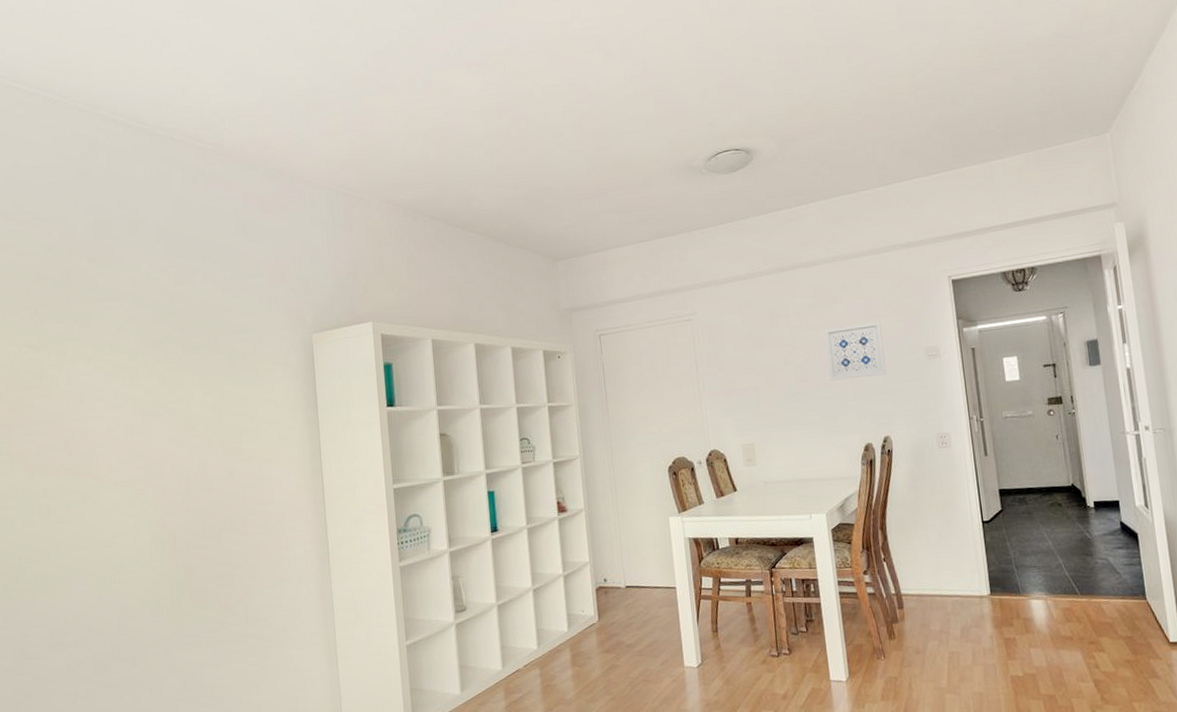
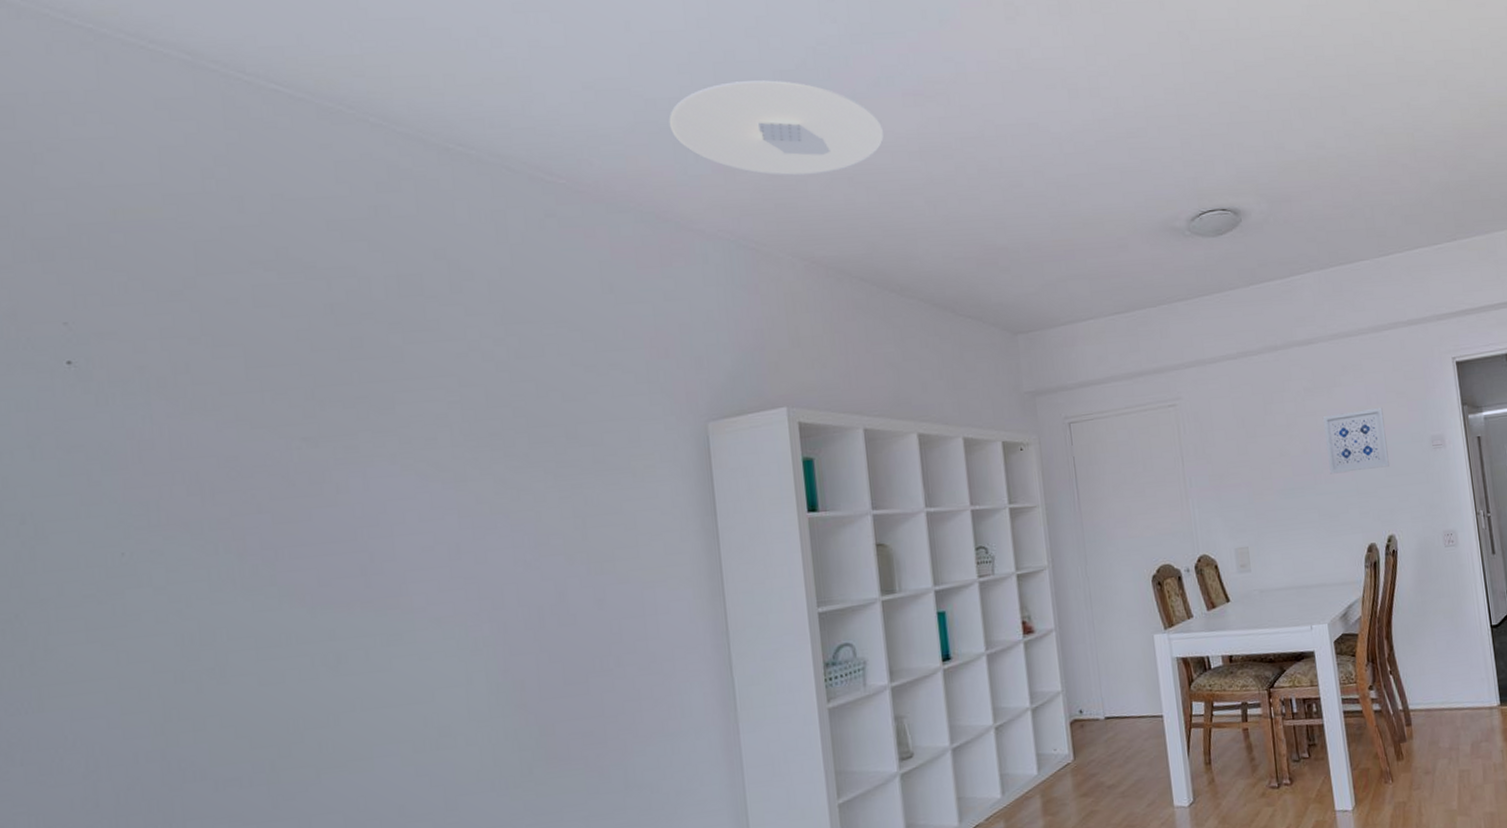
ceiling light: none [288,59,452,136] -> present [669,80,884,176]

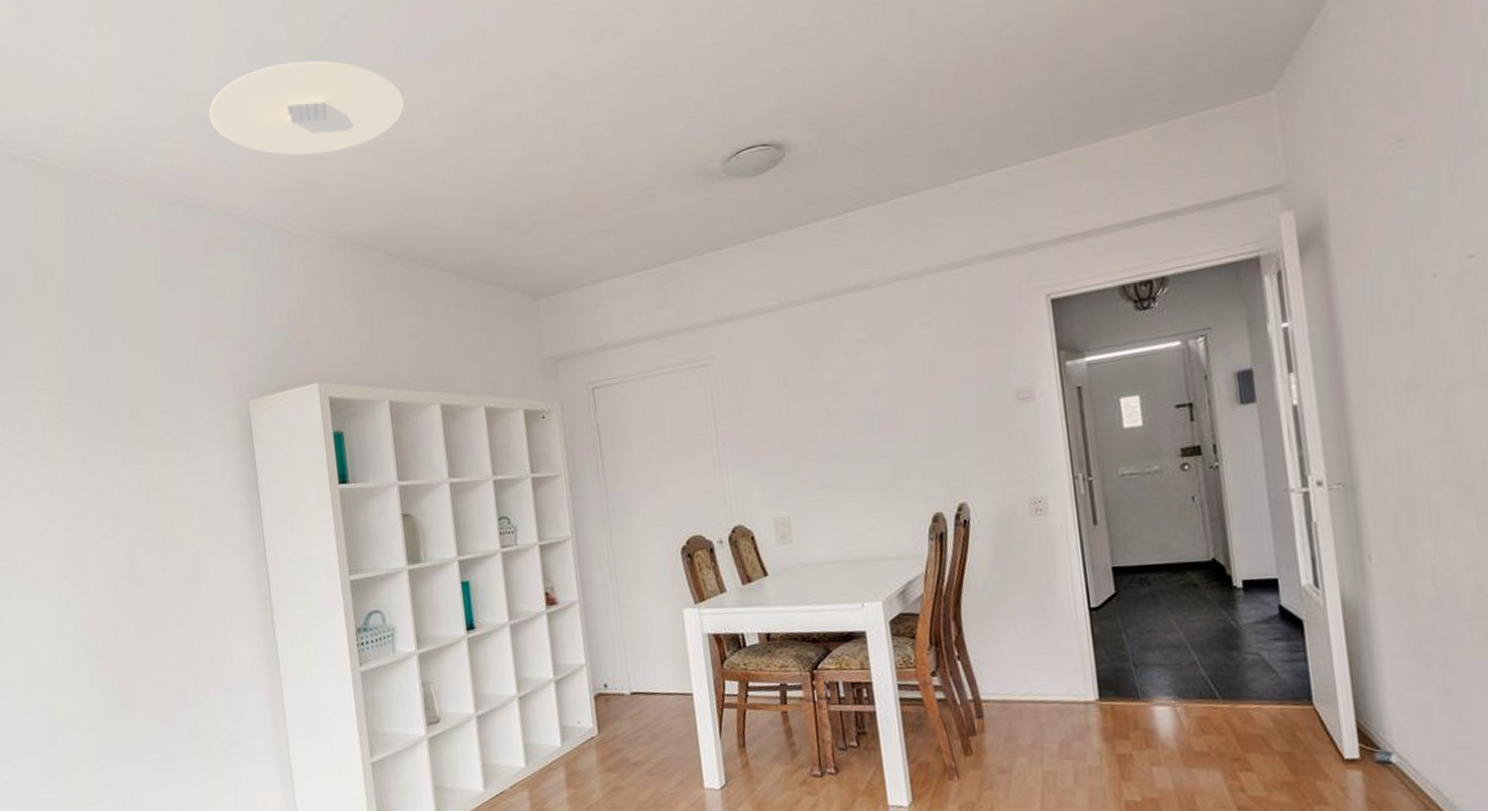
wall art: present [1322,407,1389,474] -> none [879,357,962,435]

